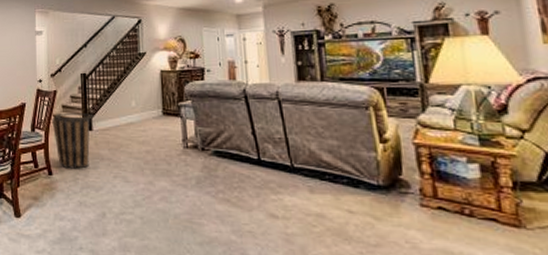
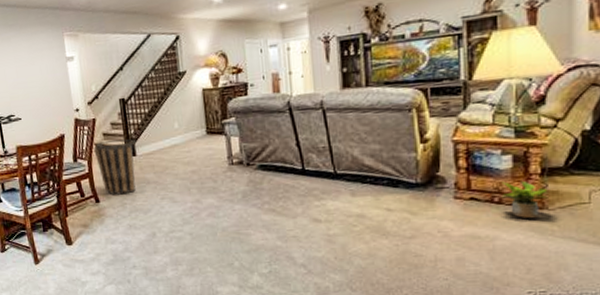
potted plant: none [470,192,525,236] -> present [501,180,548,218]

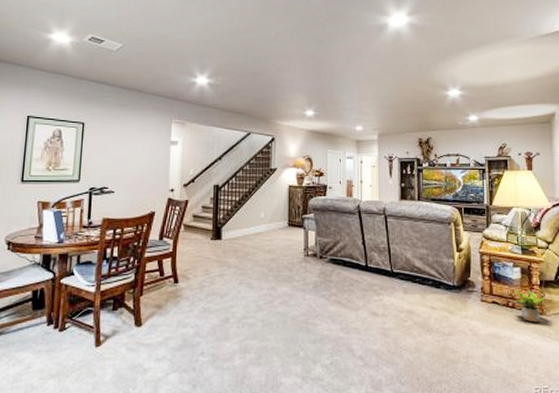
basket: present [93,139,137,195] -> none [181,222,224,277]

